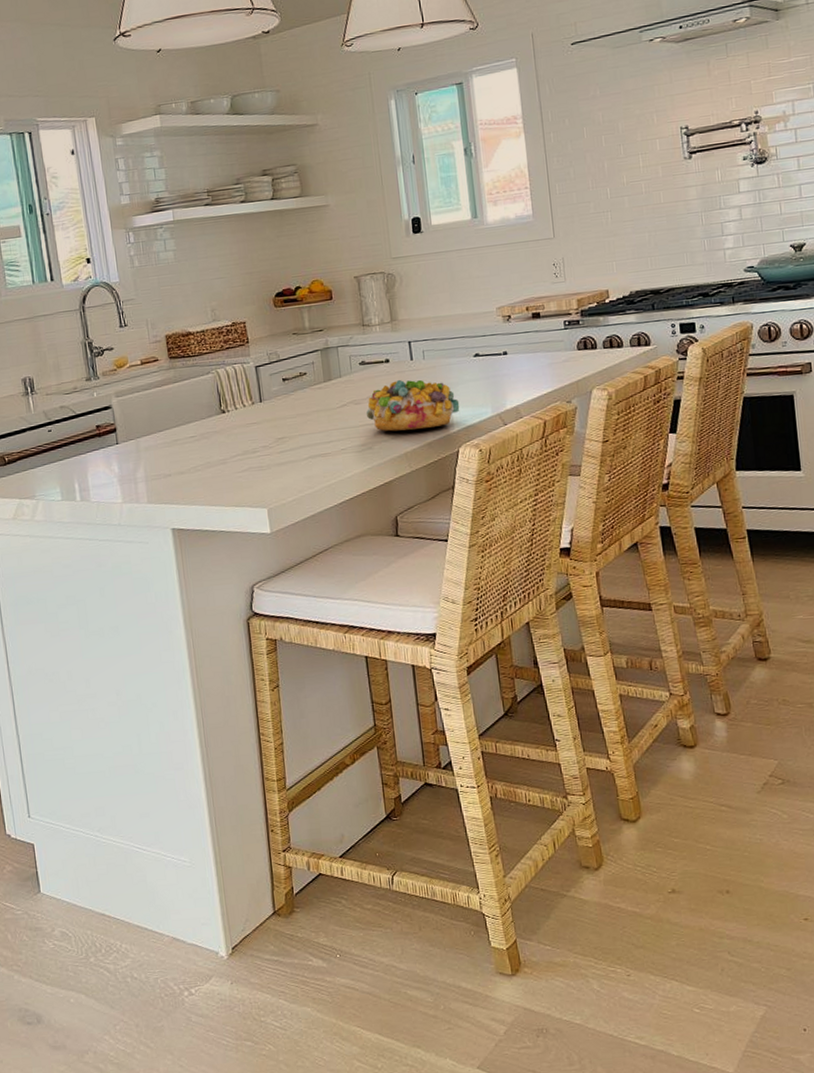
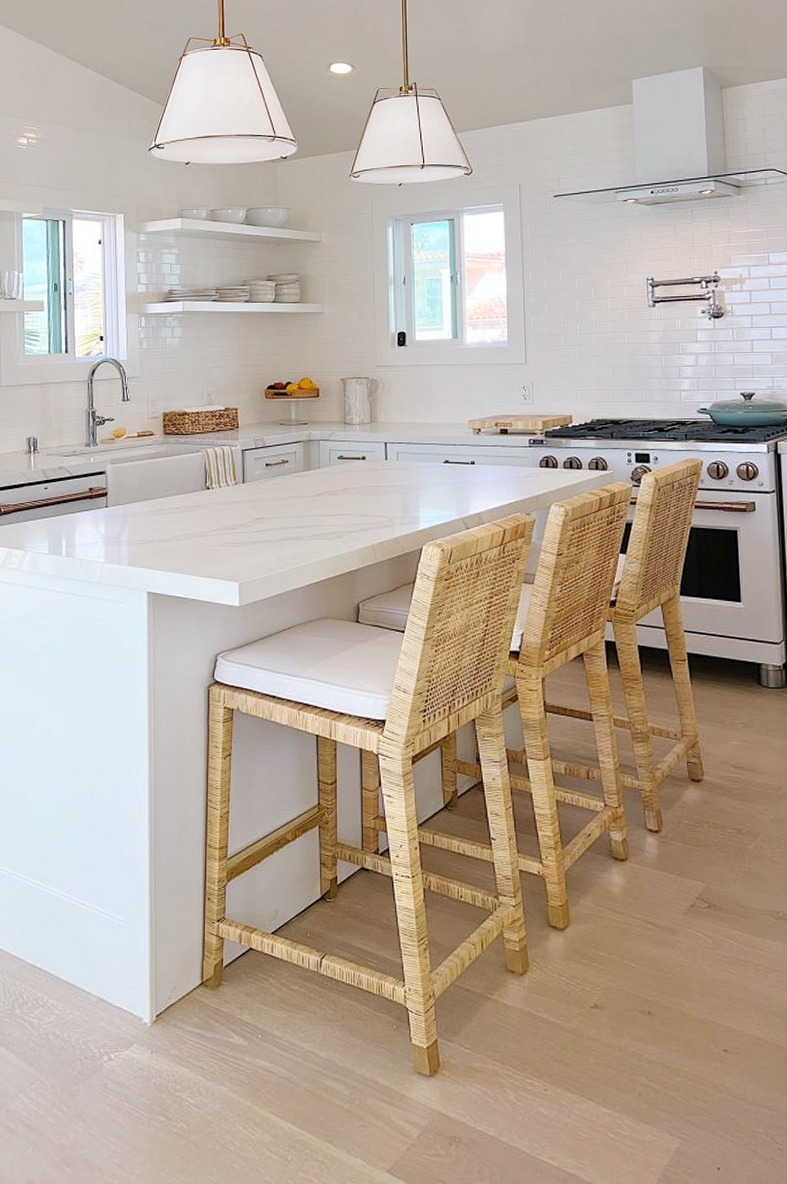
donut: present [366,379,460,432] -> none [339,477,427,524]

